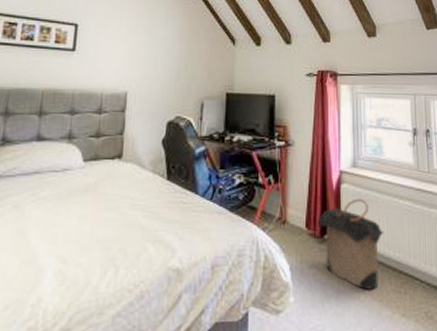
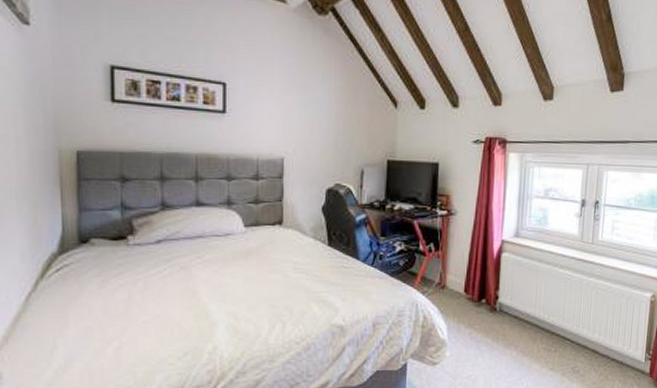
laundry hamper: present [317,198,384,290] -> none [475,267,541,347]

